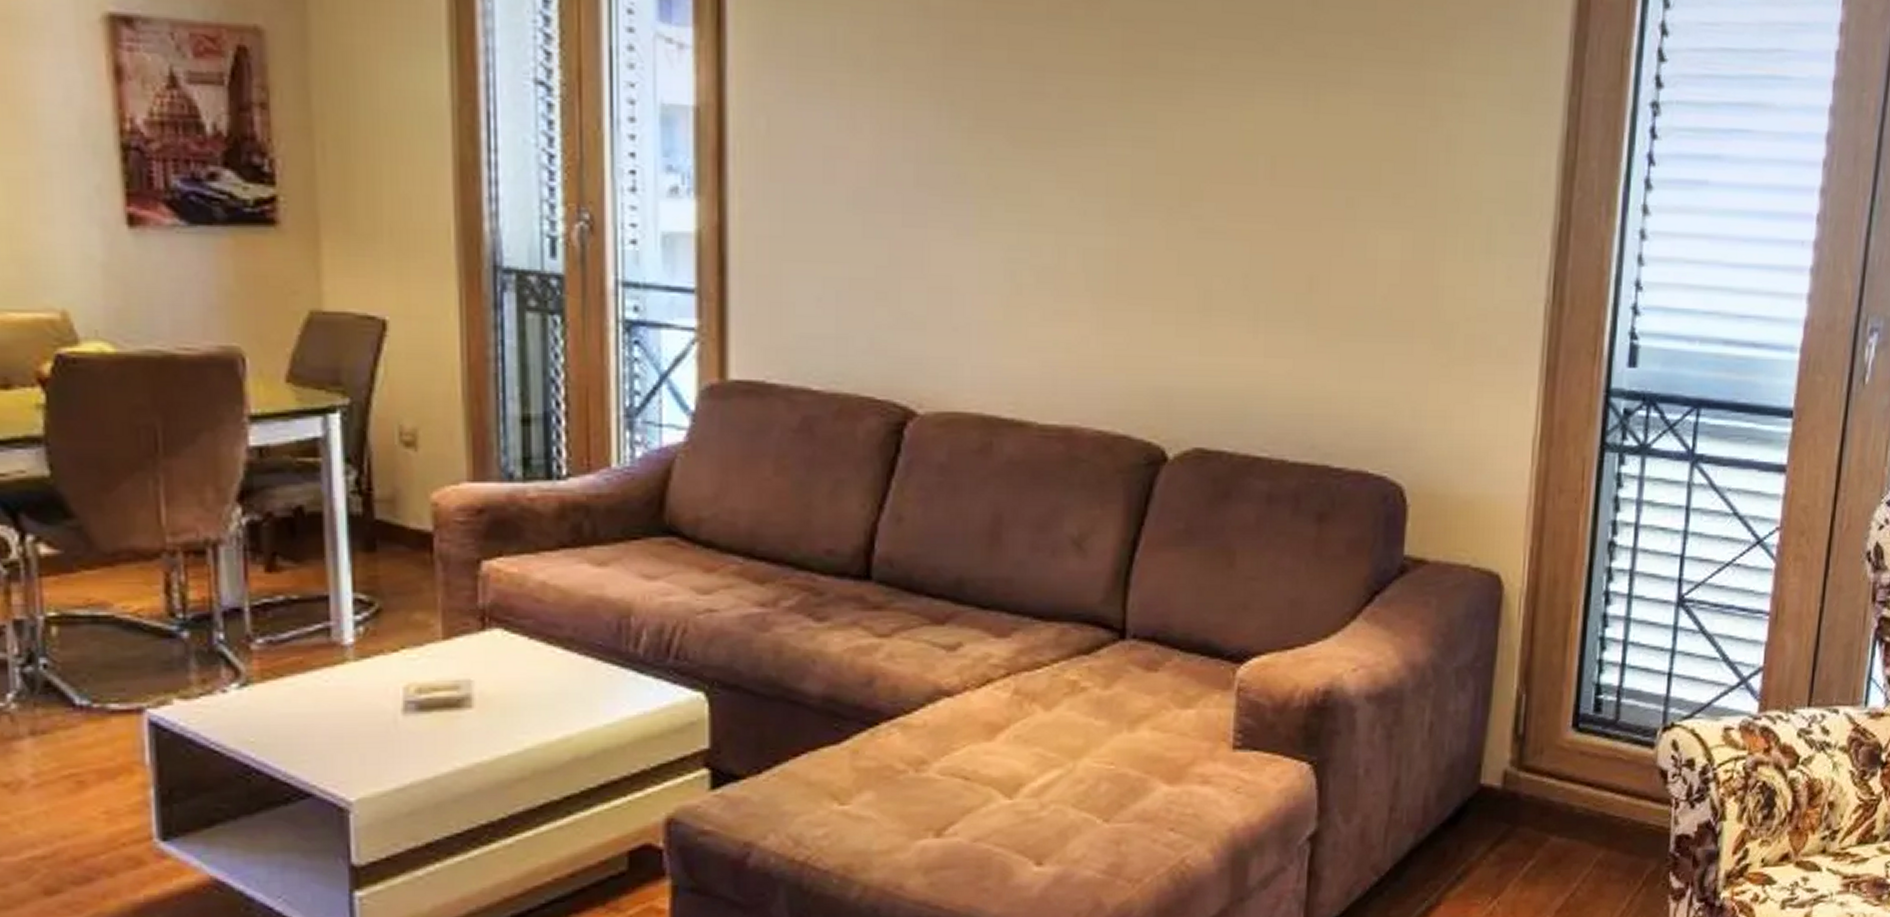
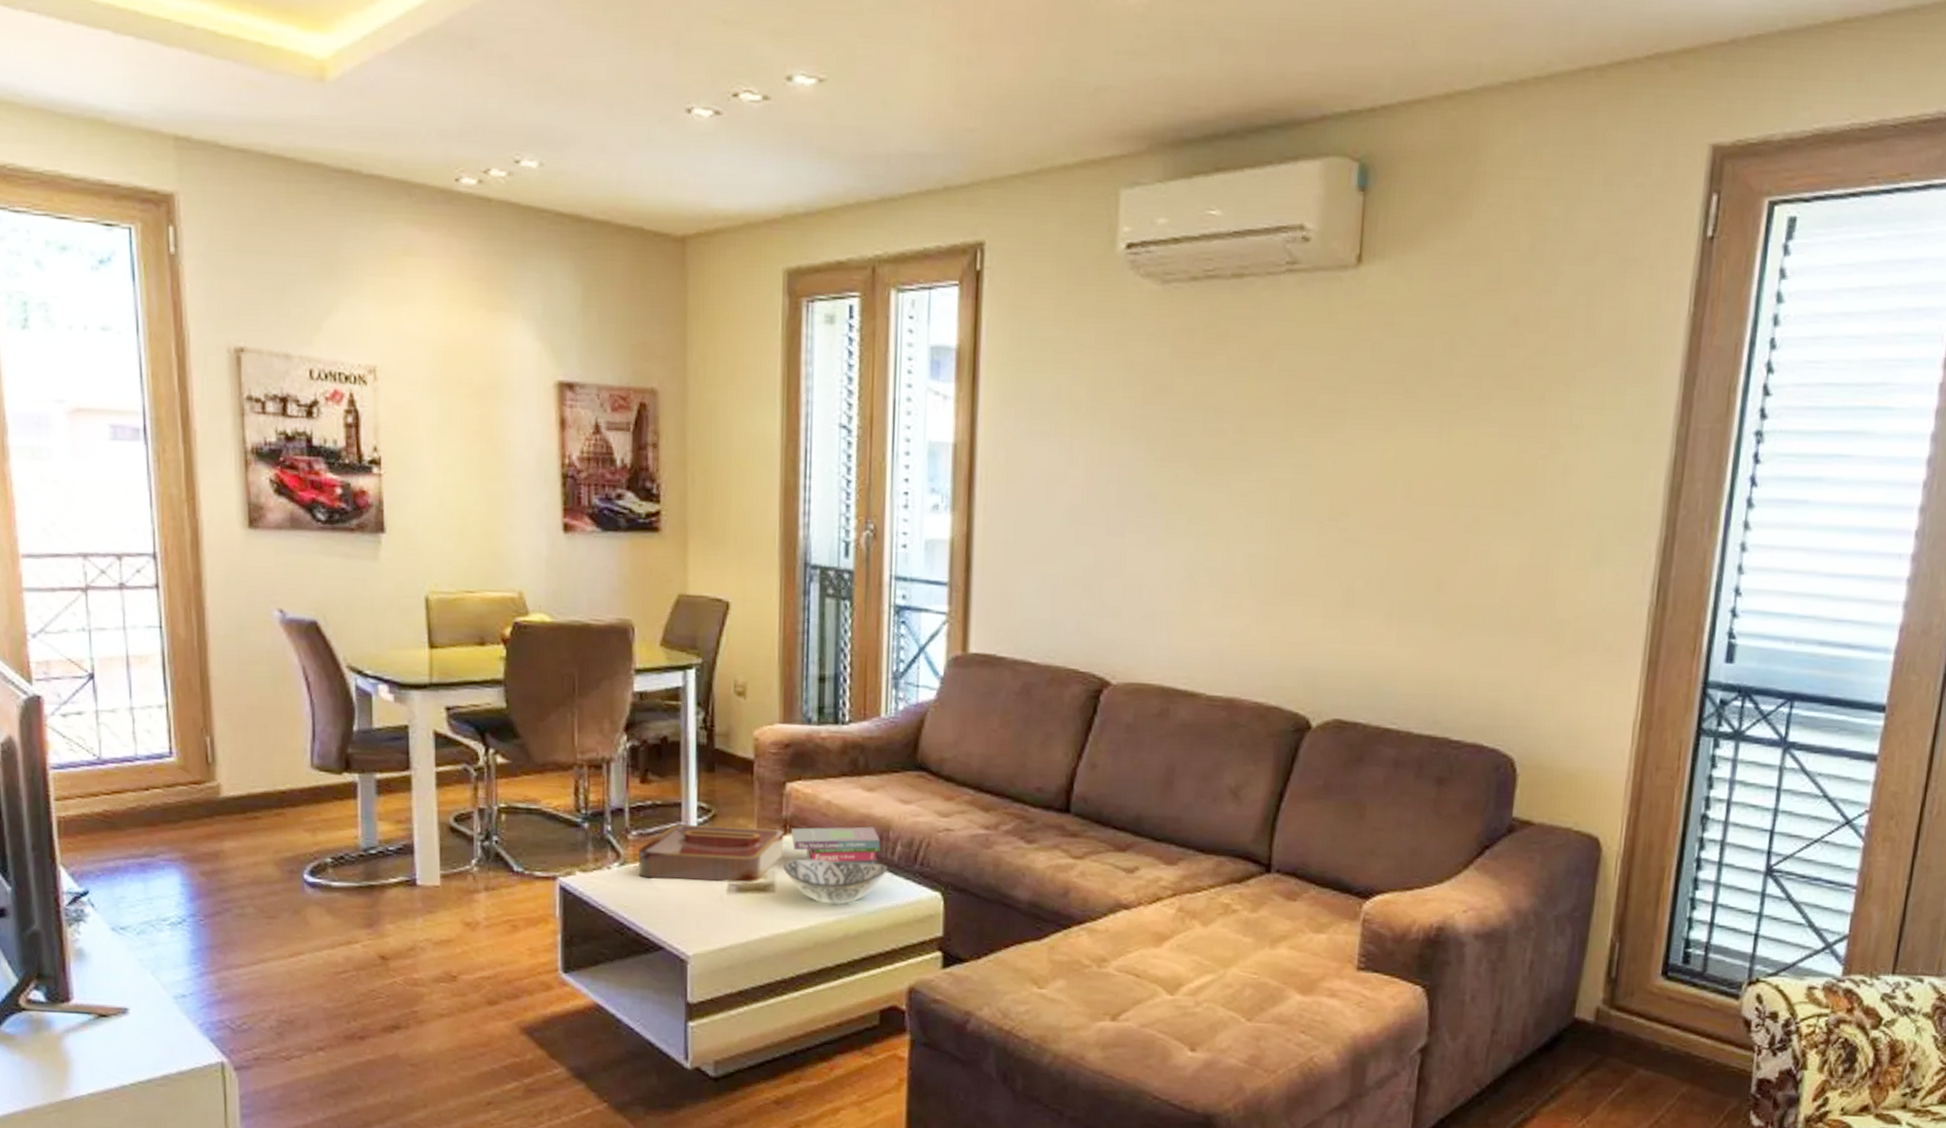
decorative tray: none [267,624,483,701] -> present [637,824,784,883]
decorative bowl: none [483,659,631,718] -> present [783,858,888,905]
books: none [492,613,619,663] -> present [791,826,881,865]

